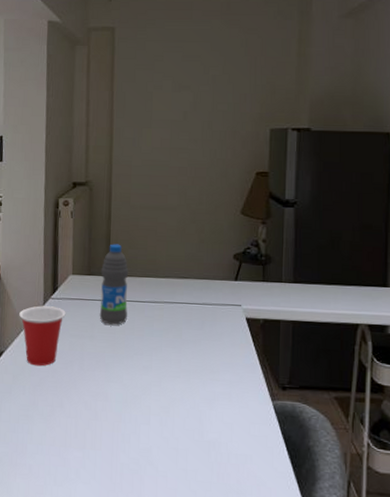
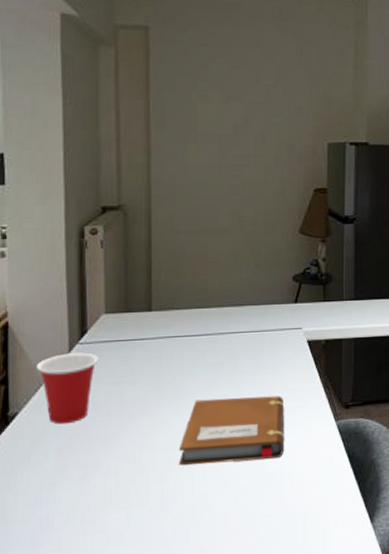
water bottle: present [99,244,129,325] -> none [141,274,175,365]
notebook: none [127,361,223,428] -> present [178,395,285,466]

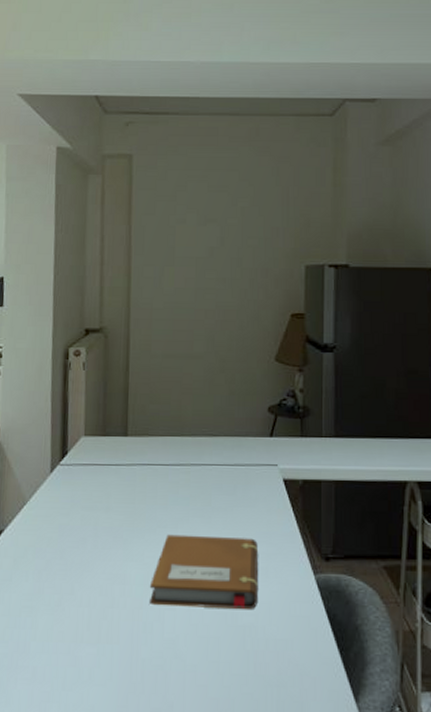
cup: present [37,352,99,424] -> none [22,474,77,546]

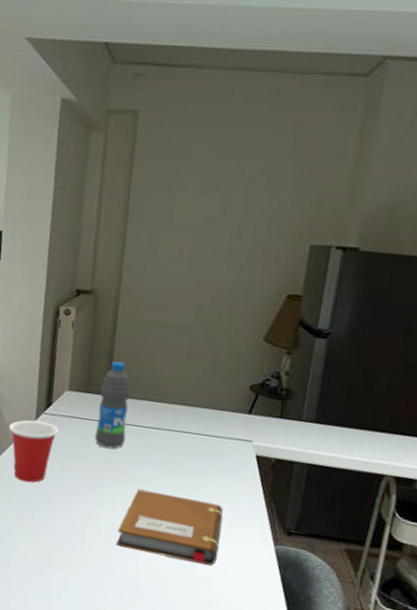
cup: none [22,474,77,546] -> present [9,420,59,483]
water bottle: none [116,398,150,493] -> present [94,361,131,449]

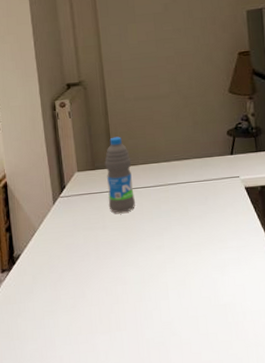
cup: present [9,420,59,483] -> none [31,204,76,263]
notebook: present [116,489,223,566] -> none [145,236,234,298]

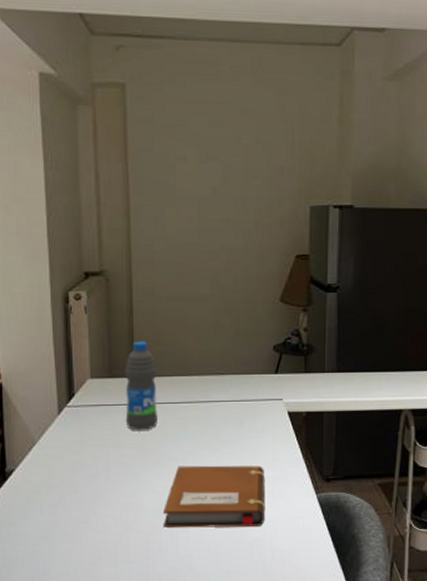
notebook: none [145,236,234,298] -> present [162,465,265,529]

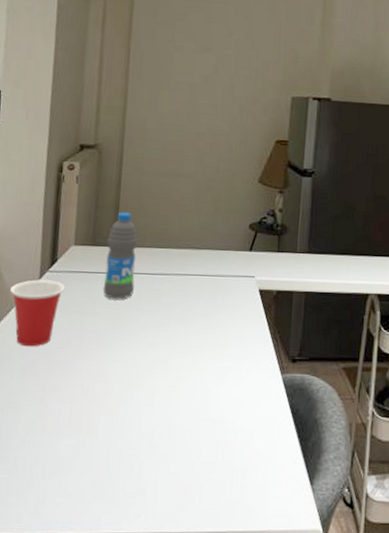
cup: none [29,415,86,482] -> present [10,279,65,347]
notebook: present [162,465,265,529] -> none [129,337,233,405]

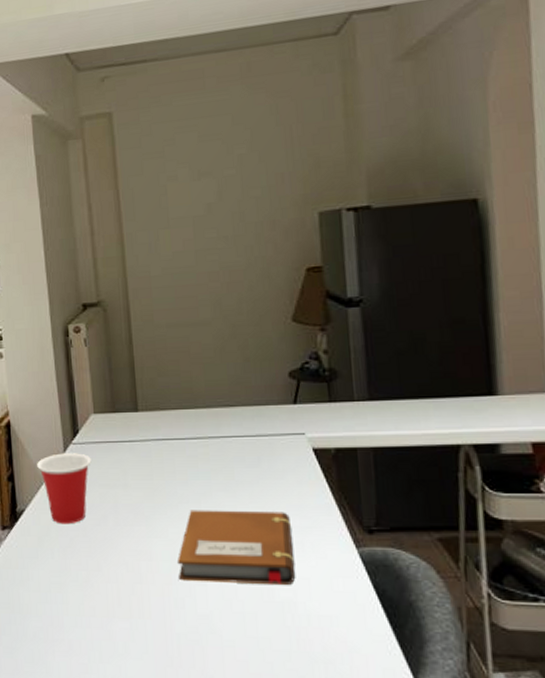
water bottle: present [103,212,138,299] -> none [127,372,165,469]
notebook: none [129,337,233,405] -> present [176,510,295,585]

